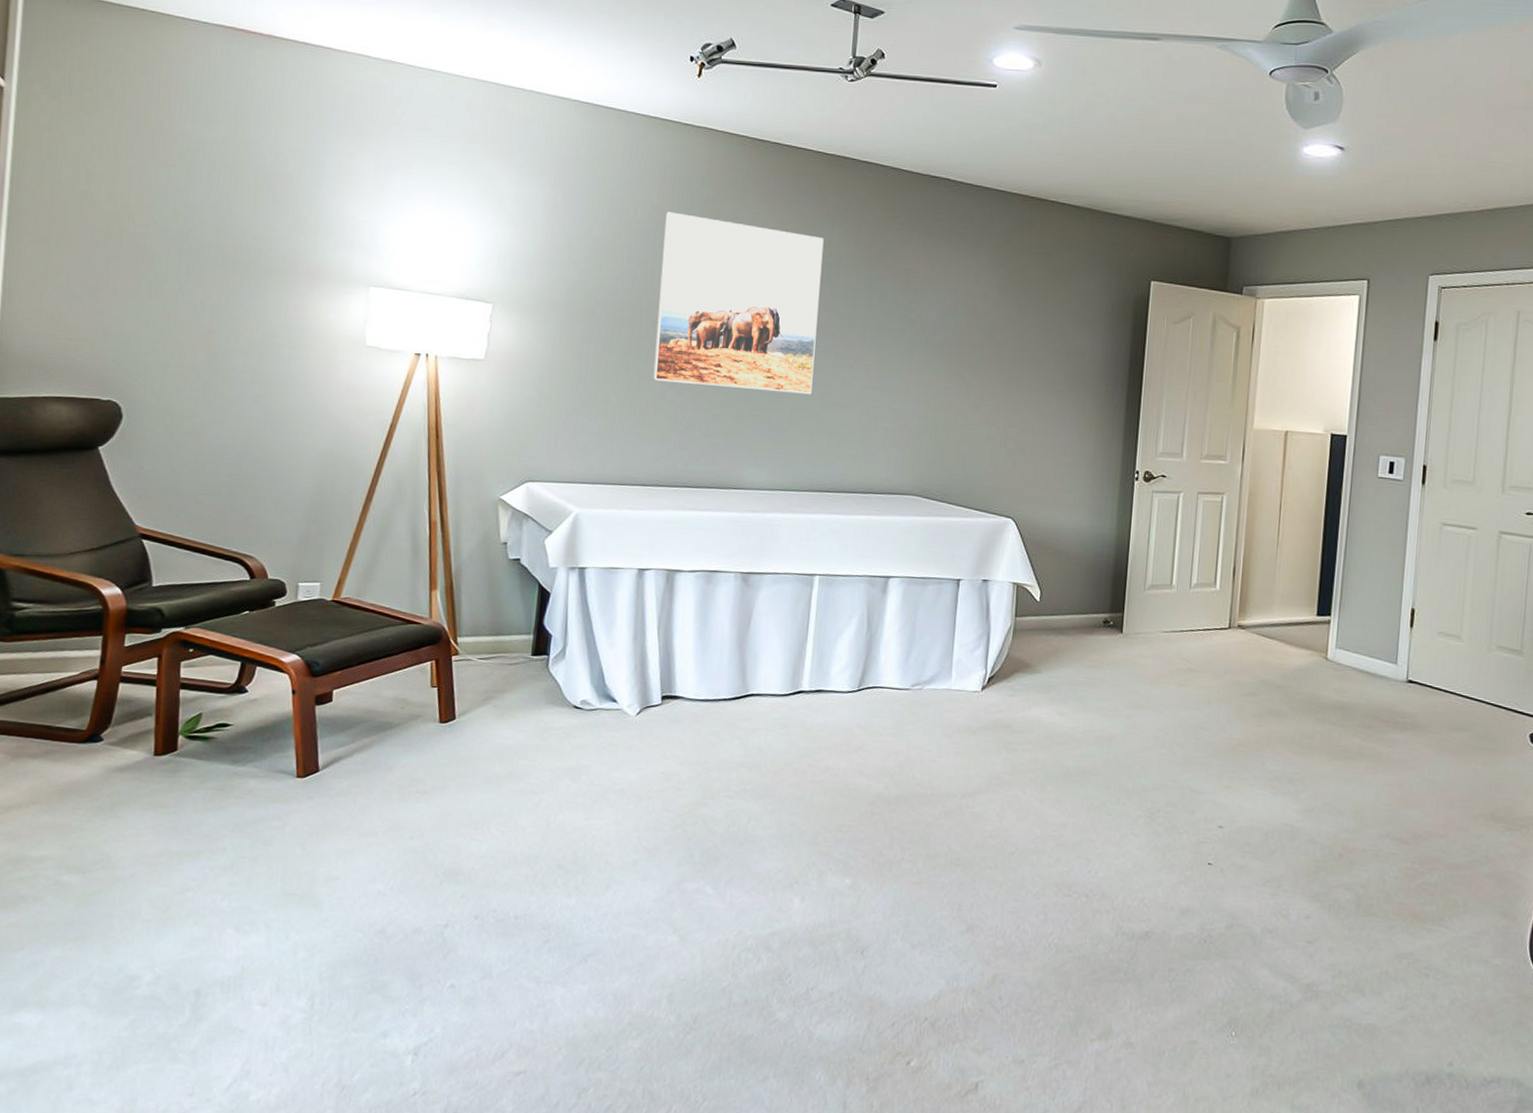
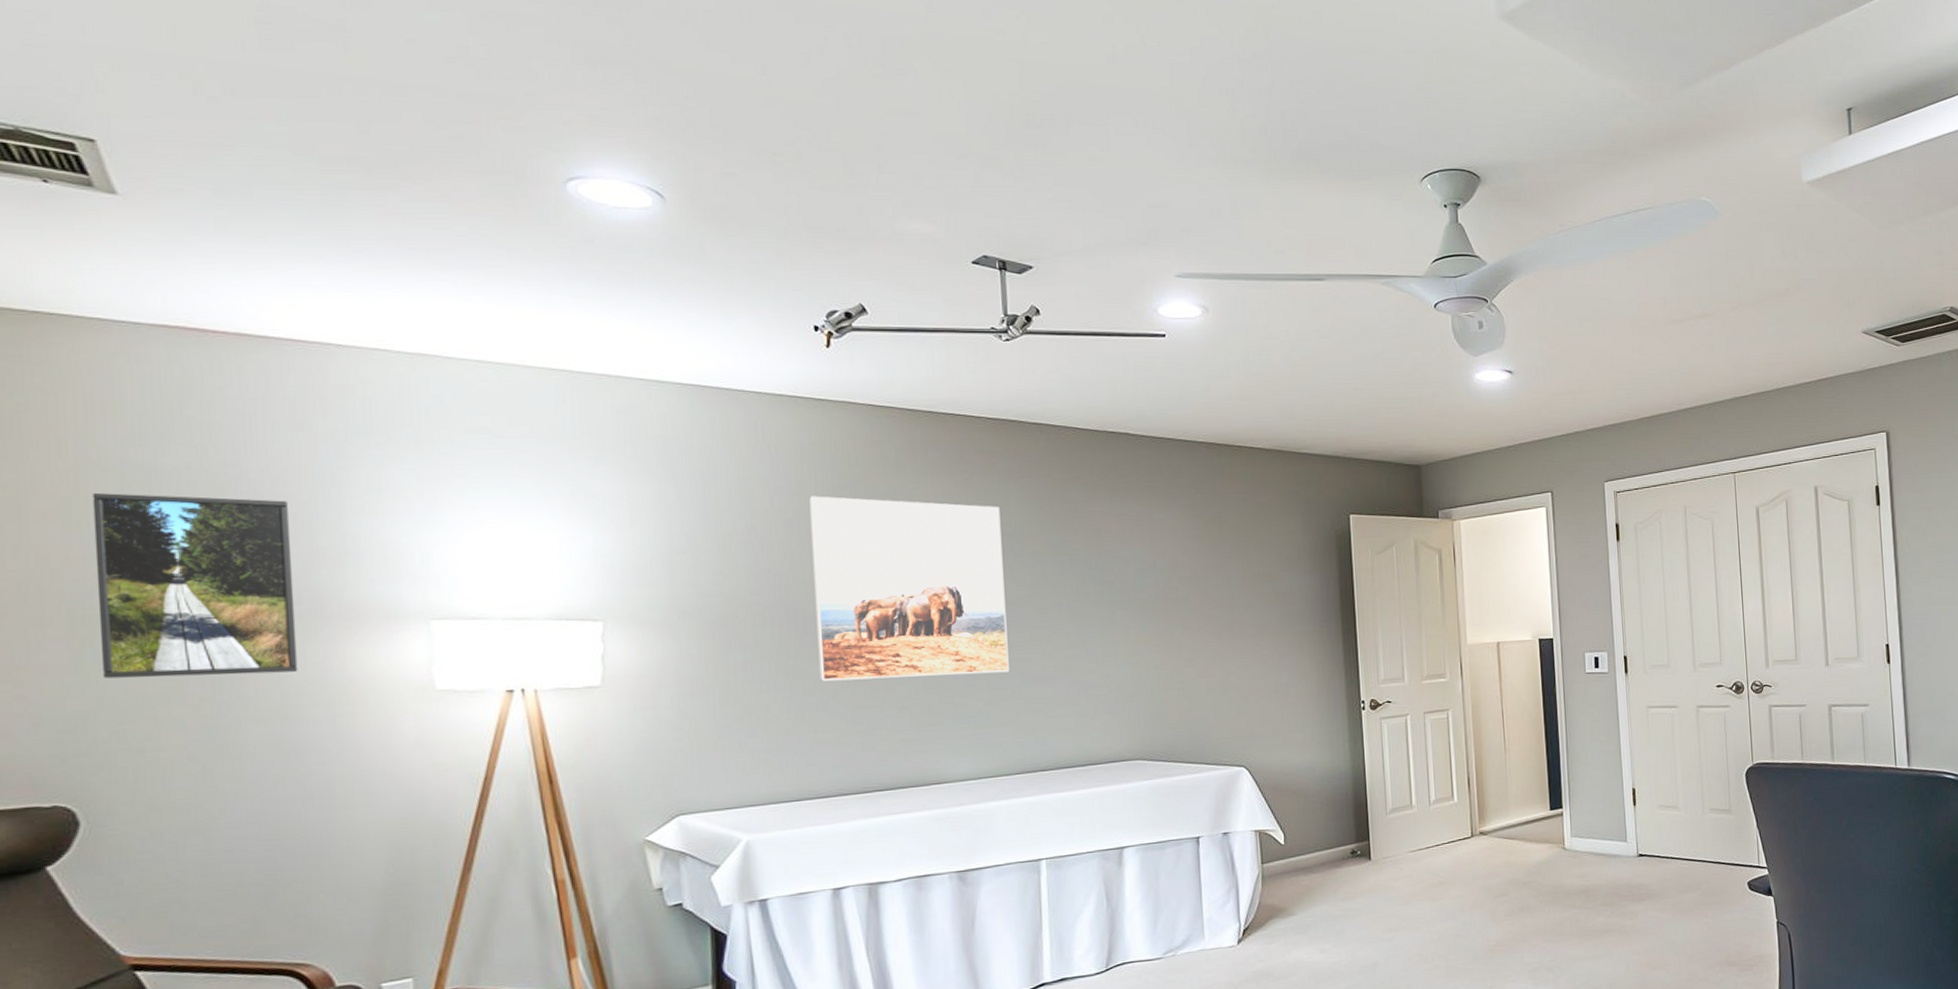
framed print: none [151,157,285,317] -> present [92,493,298,679]

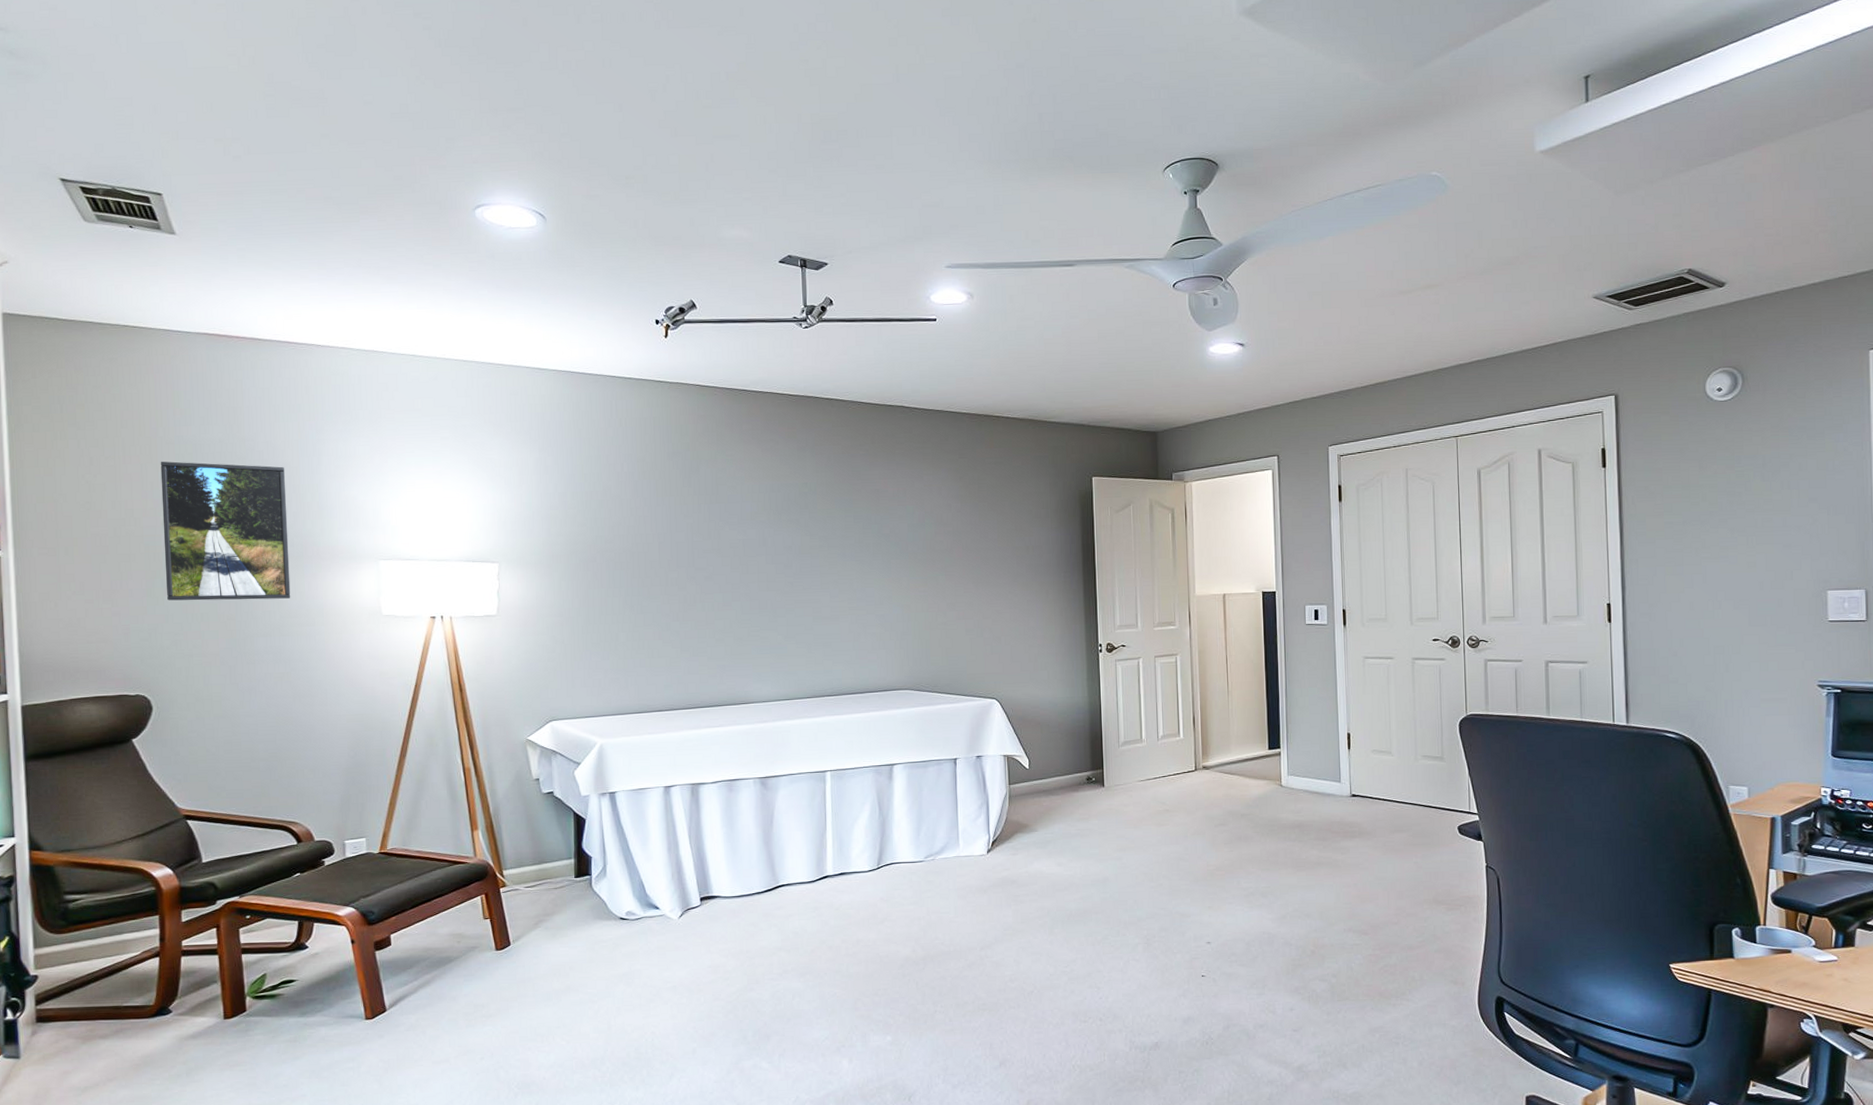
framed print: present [809,496,1009,682] -> none [650,461,804,616]

